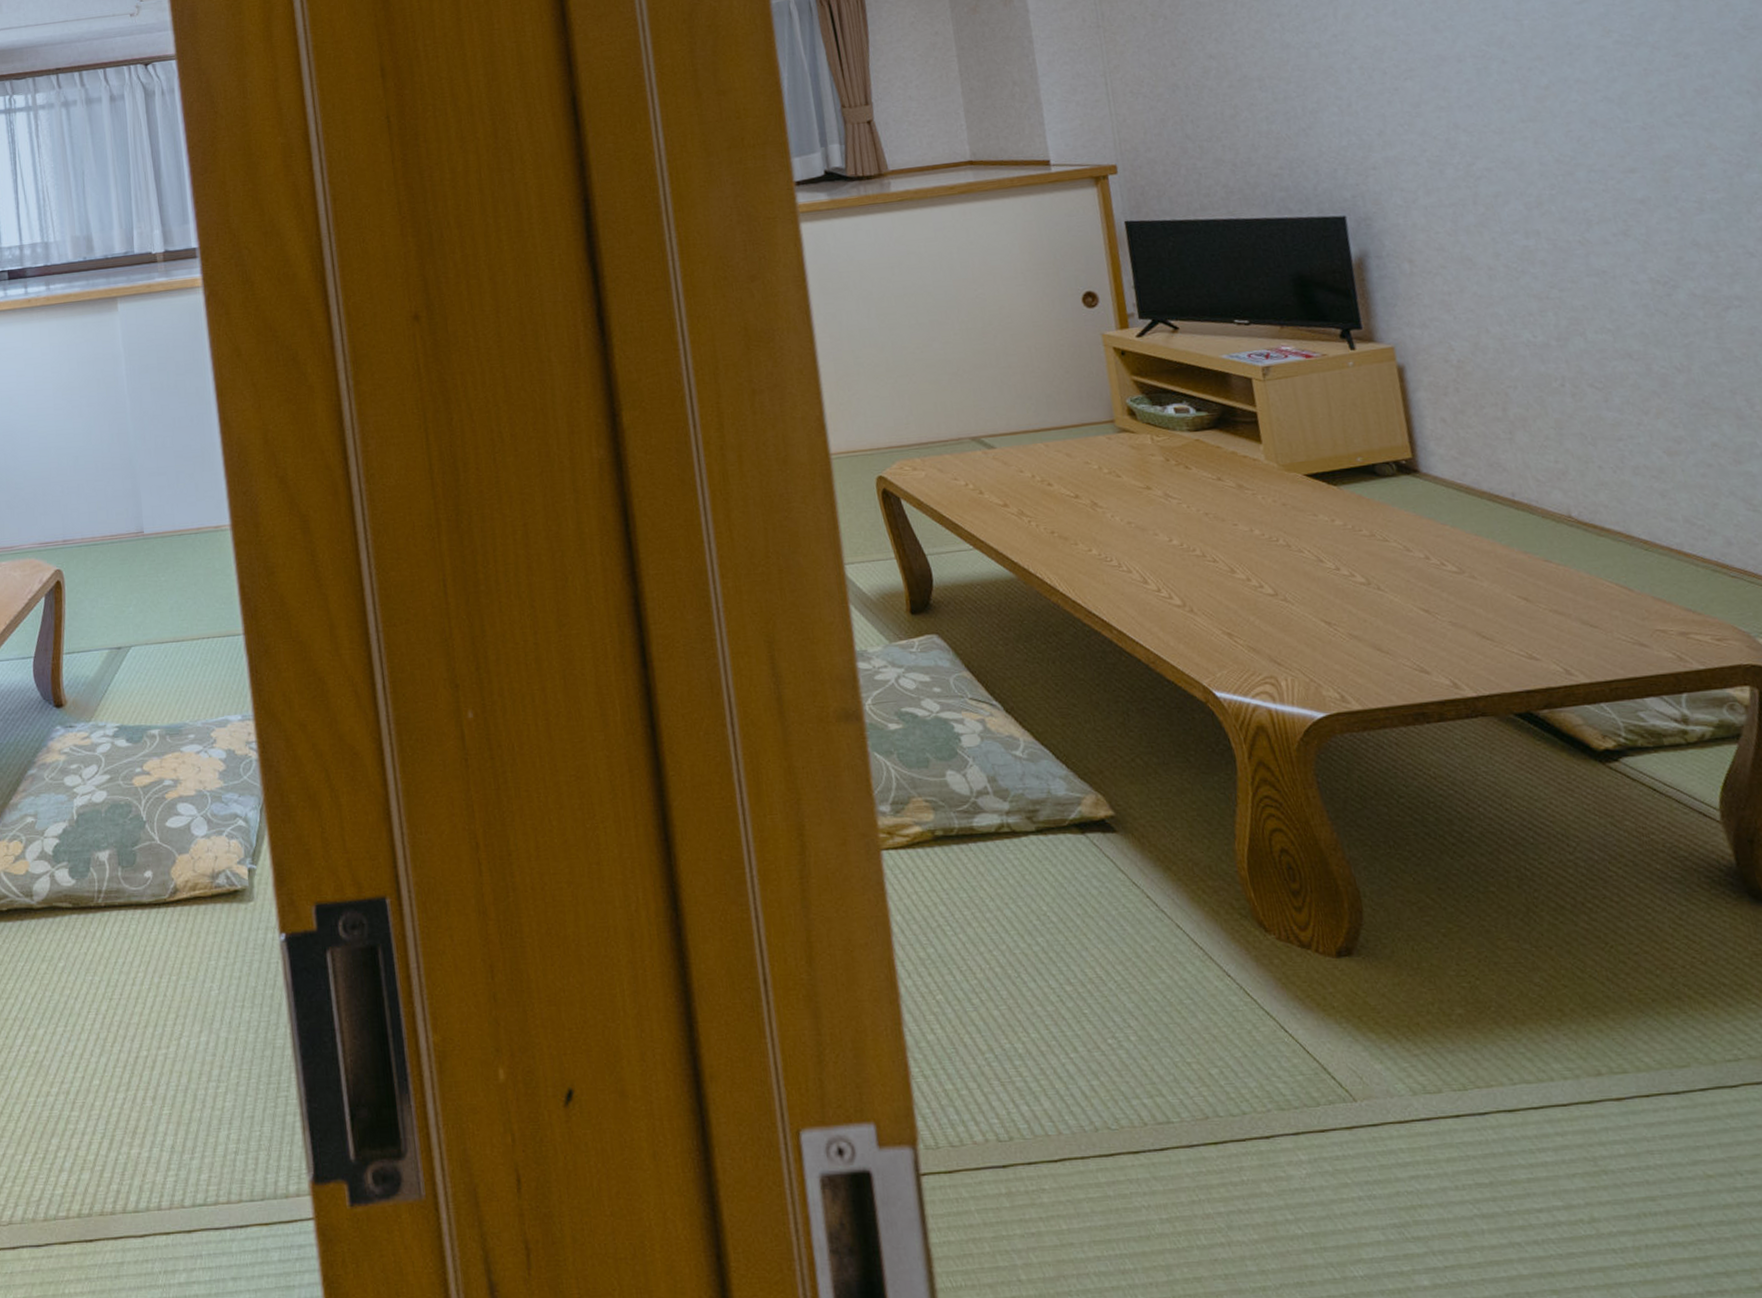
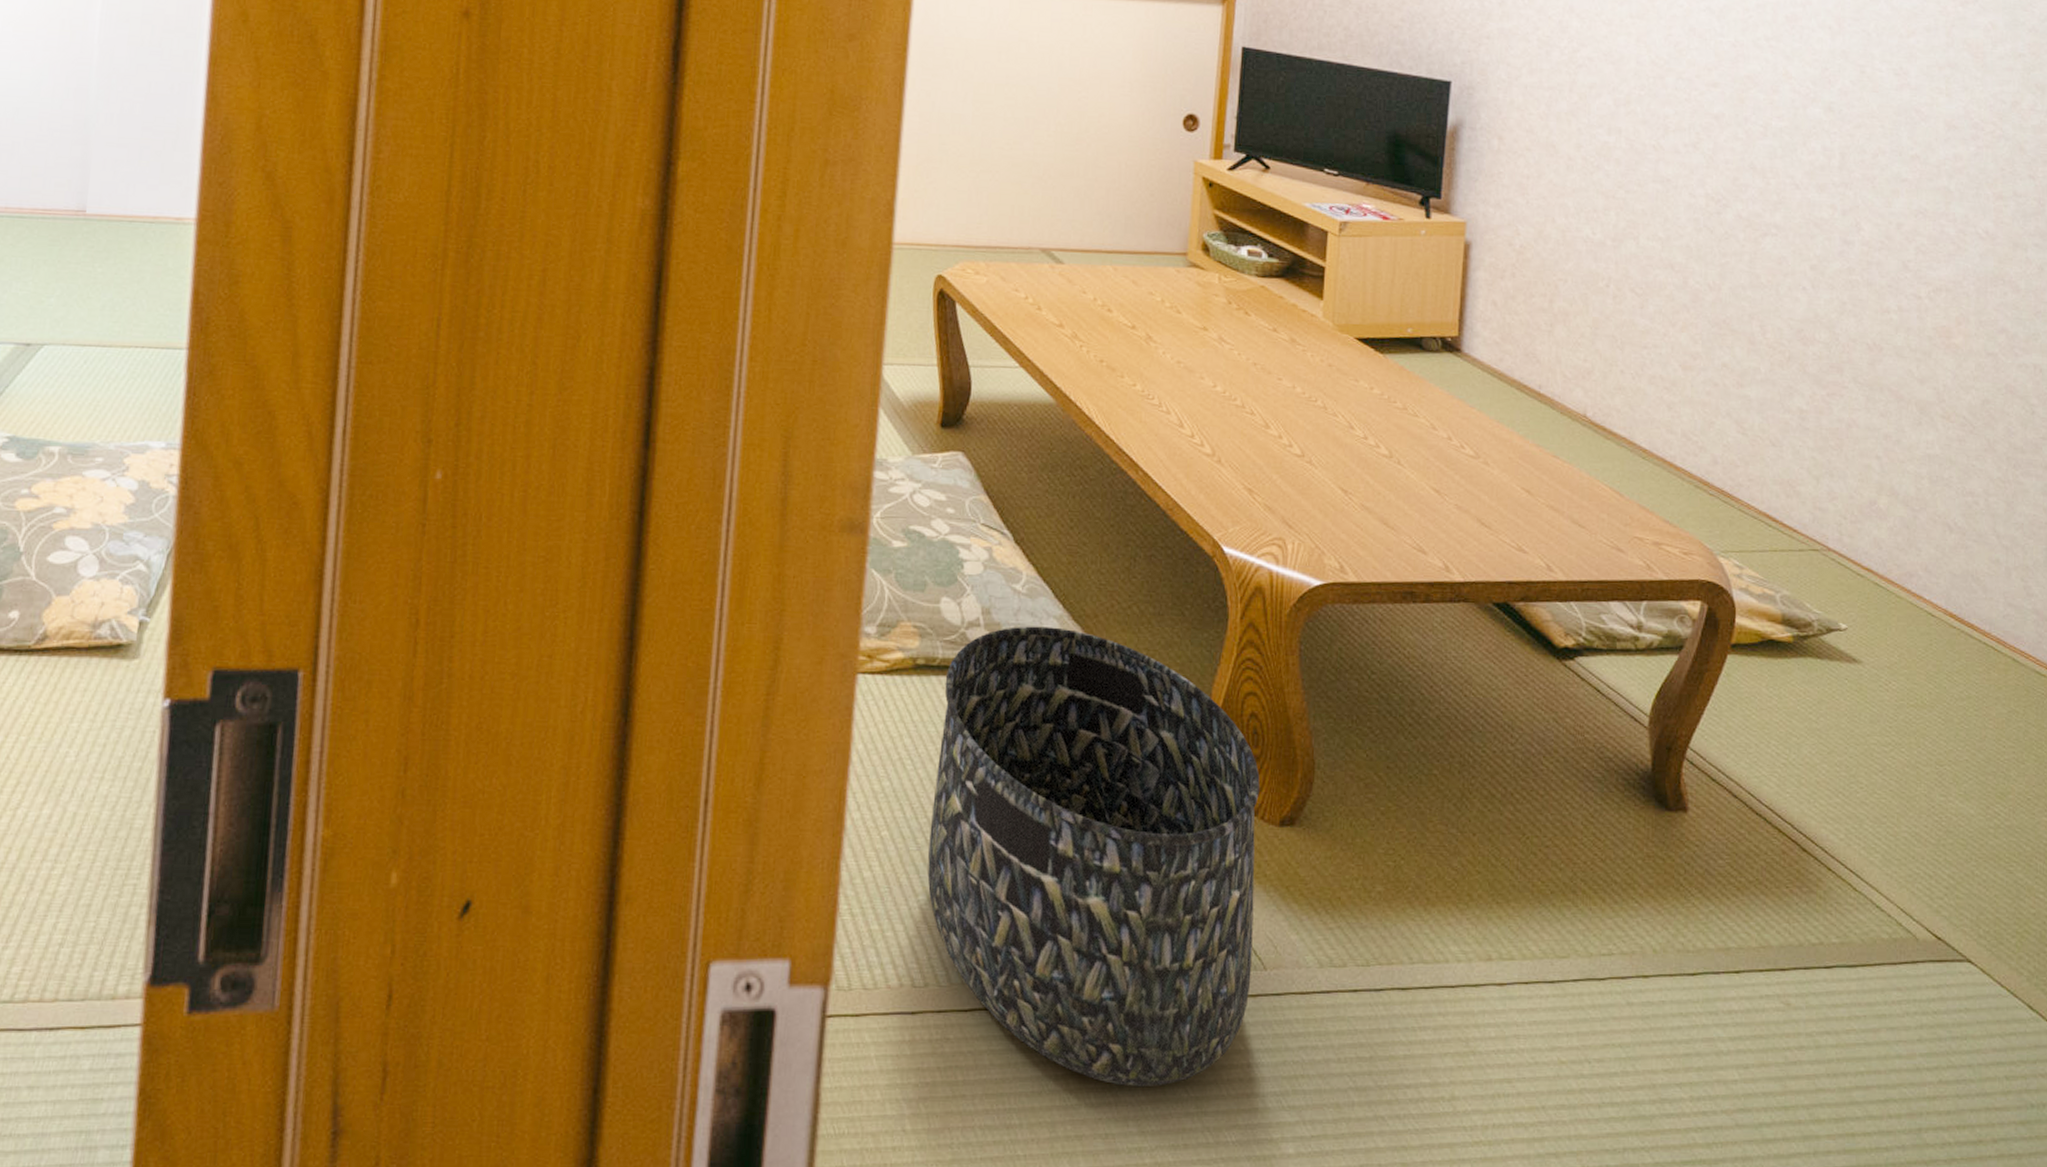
basket: none [966,787,1345,1227] -> present [927,626,1260,1088]

